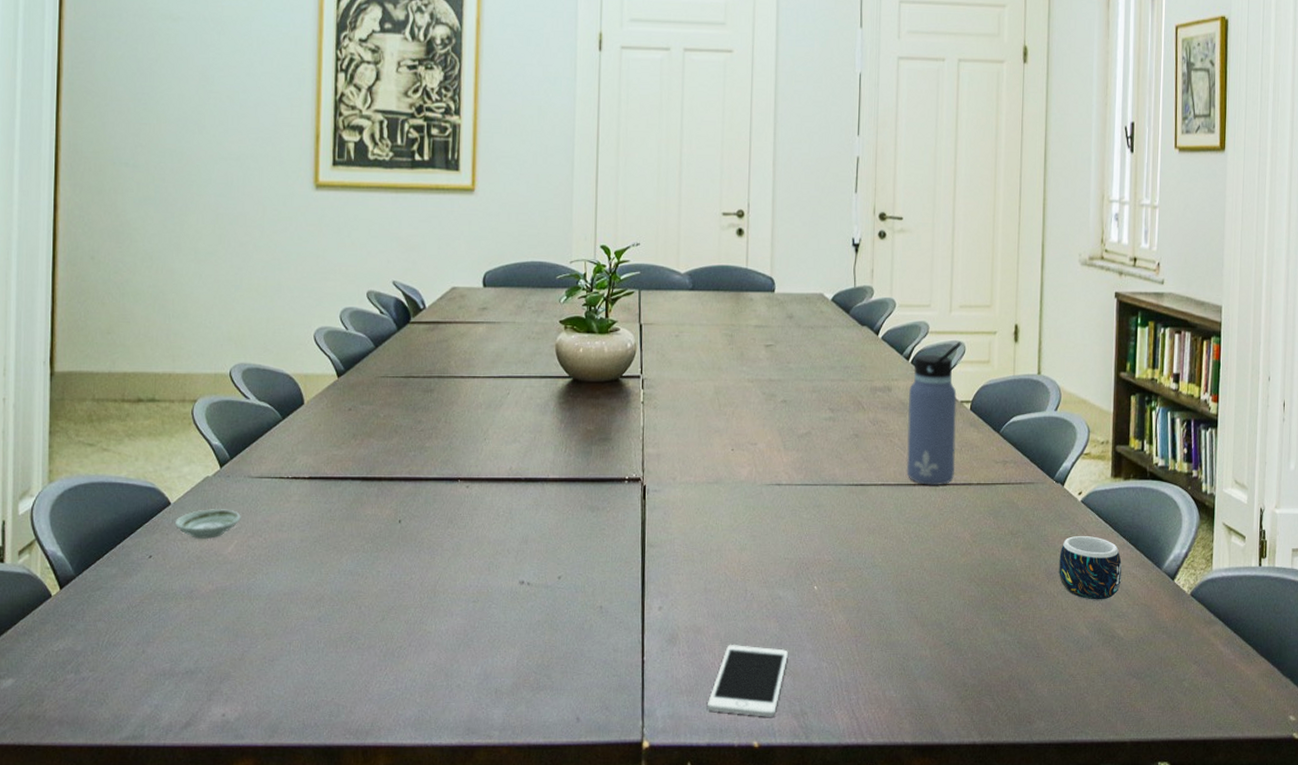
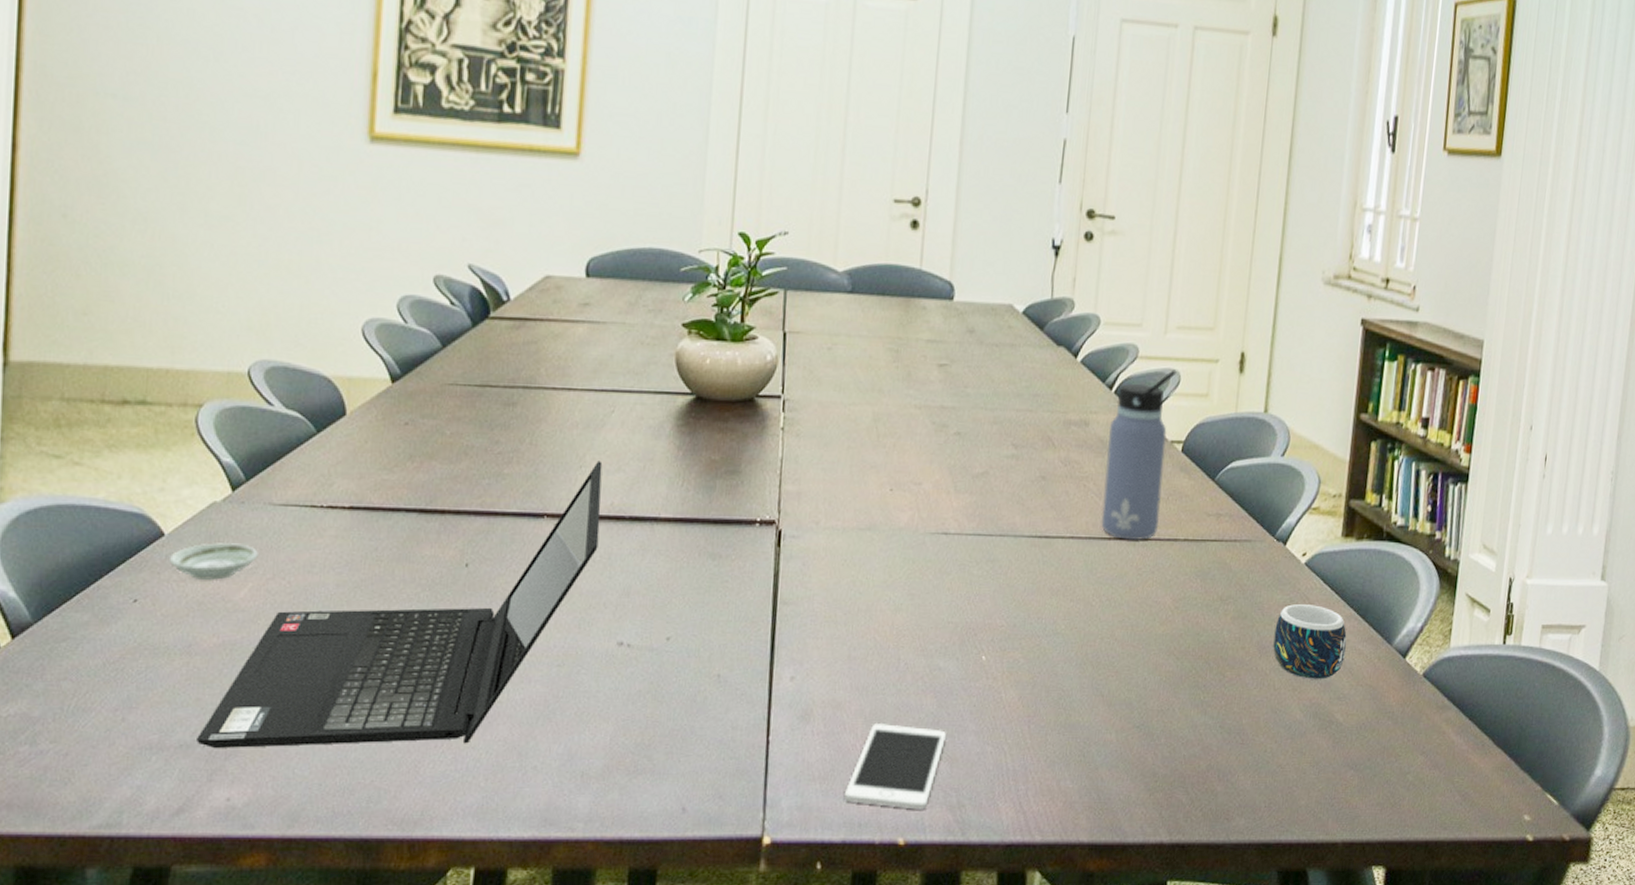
laptop computer: none [199,434,502,673] -> present [197,461,603,748]

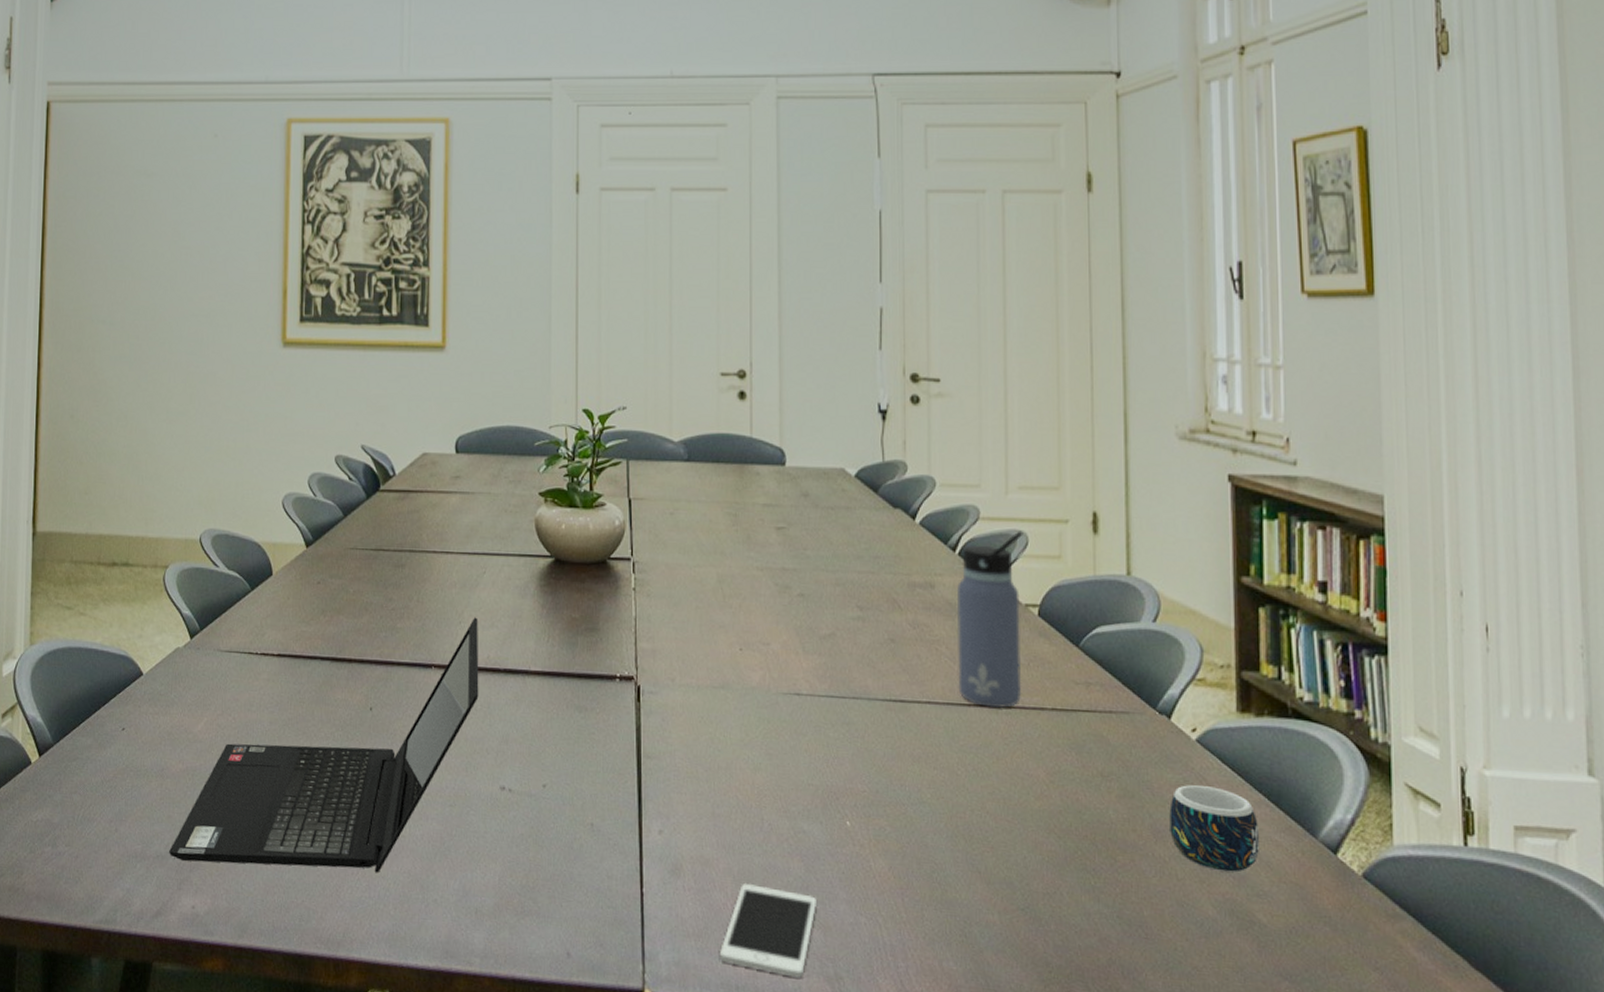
saucer: present [168,541,258,580] -> none [146,681,211,714]

